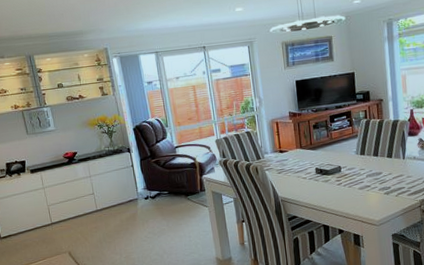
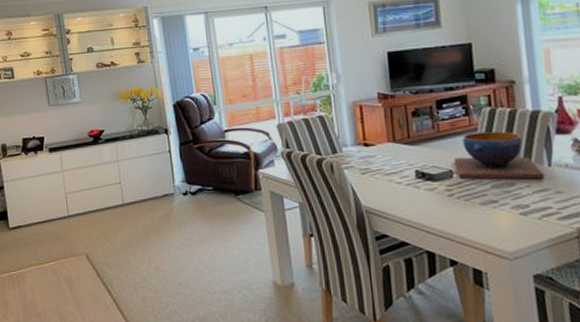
decorative bowl: none [341,136,400,172] -> present [454,131,545,179]

